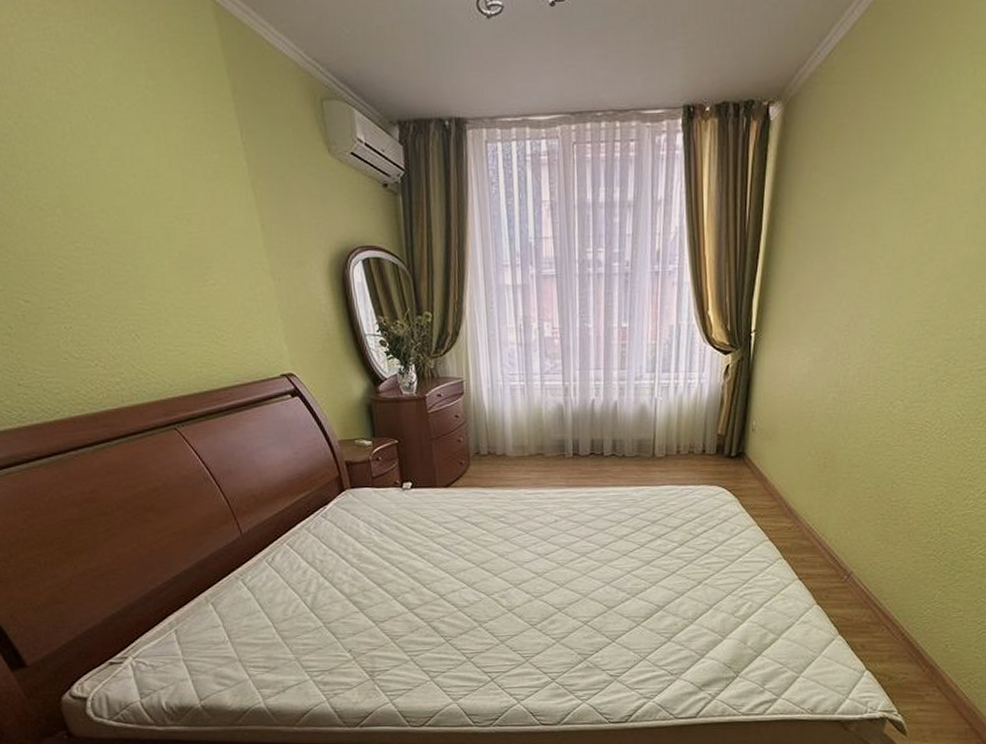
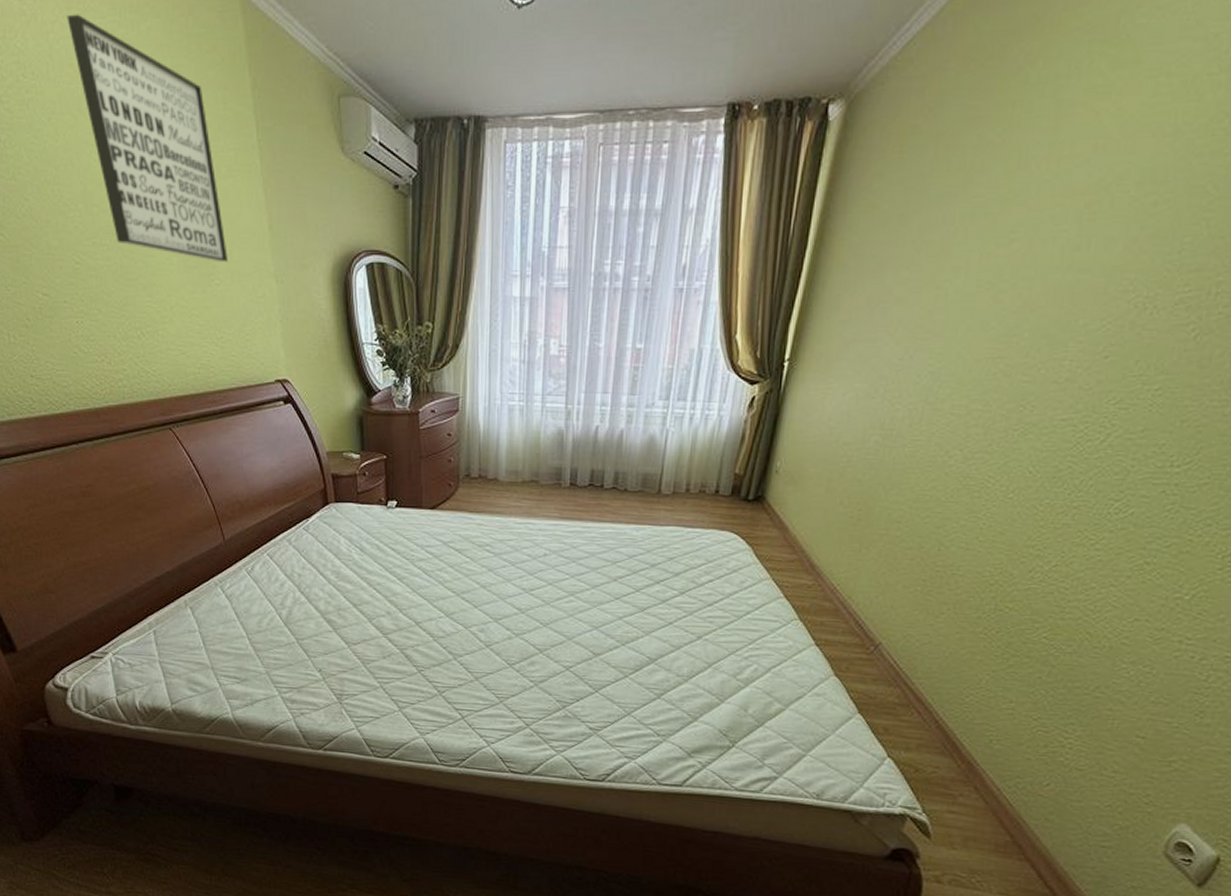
wall art: none [27,17,222,263] -> present [67,14,228,263]

